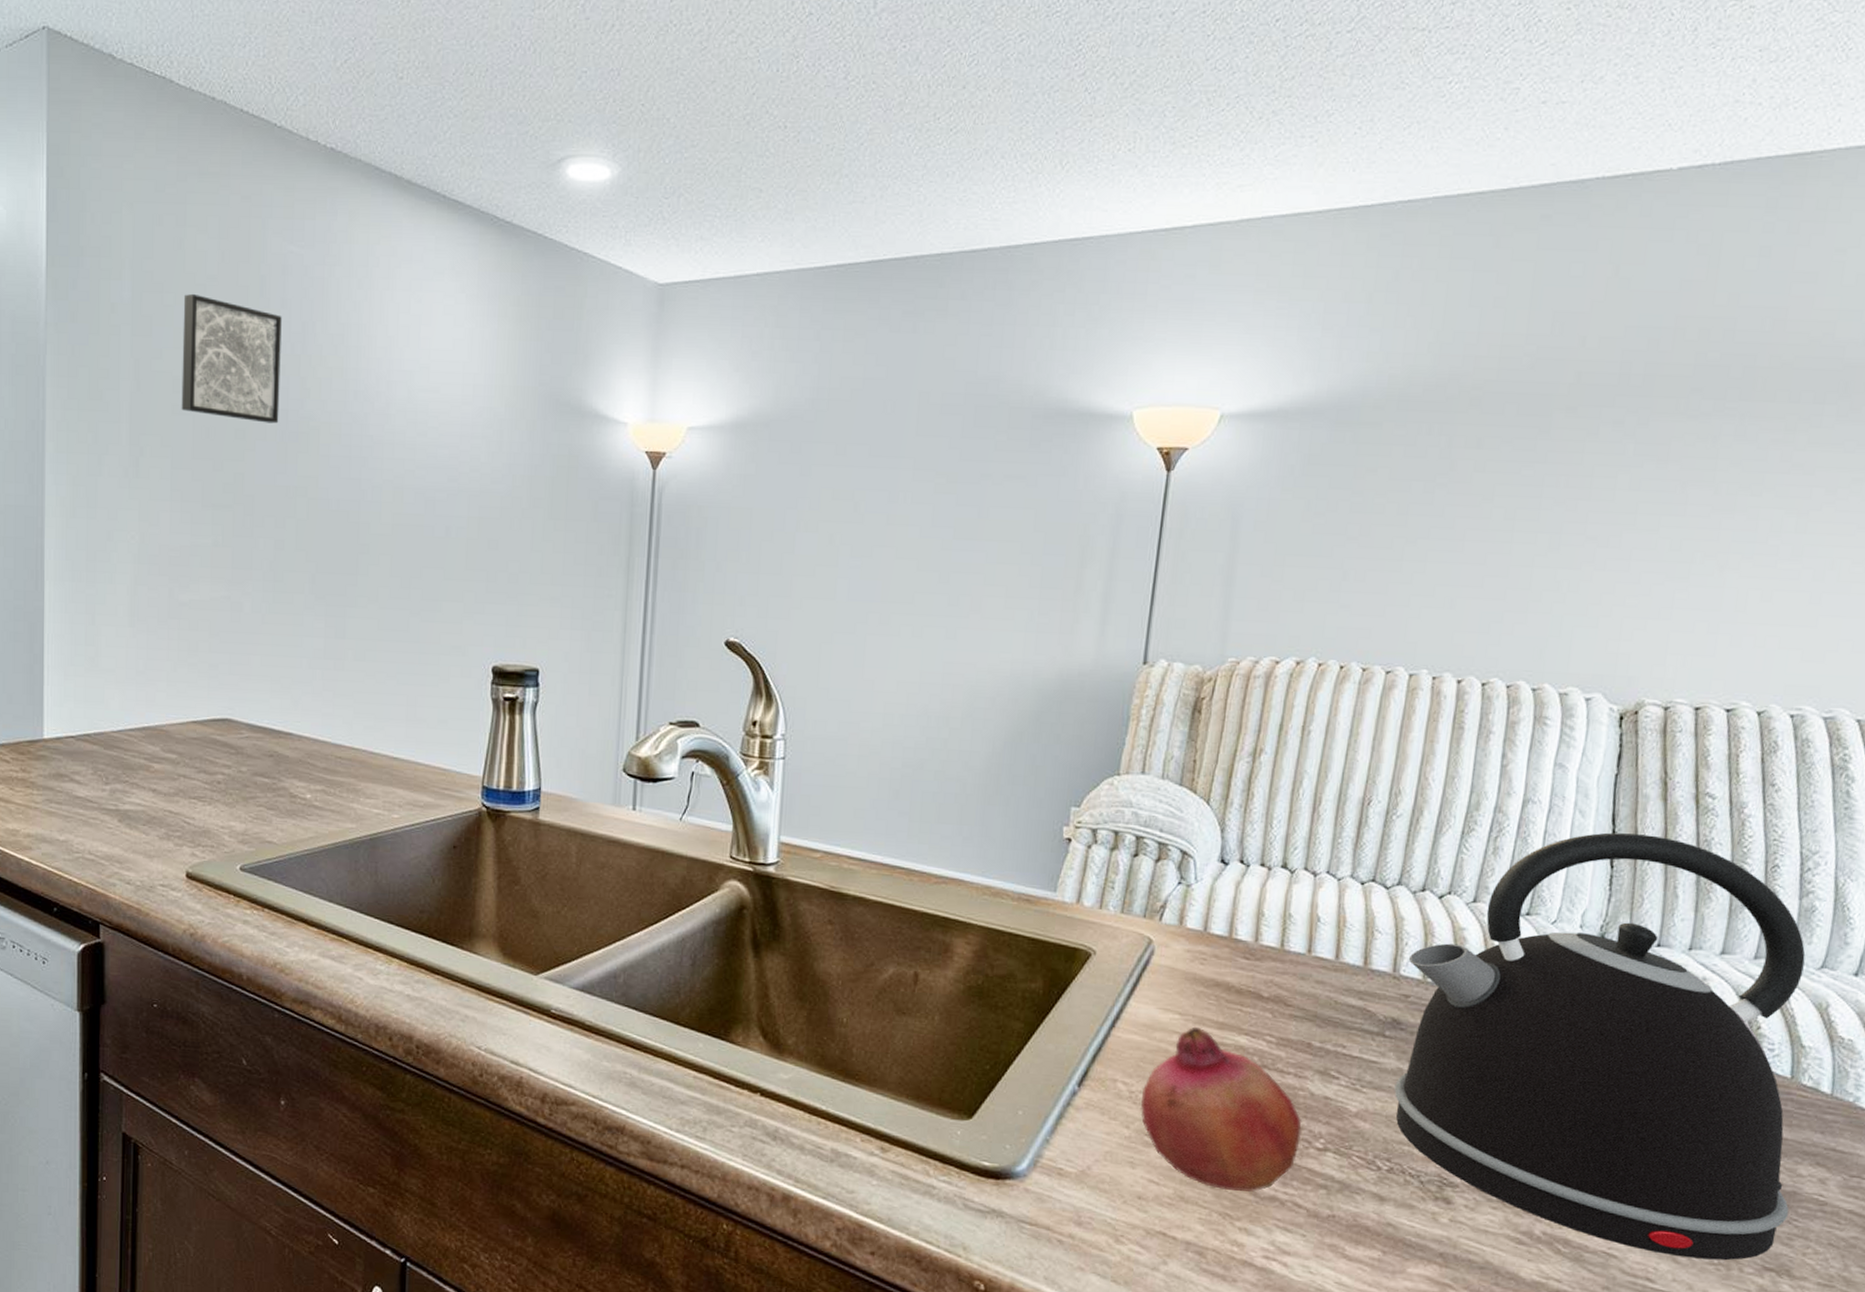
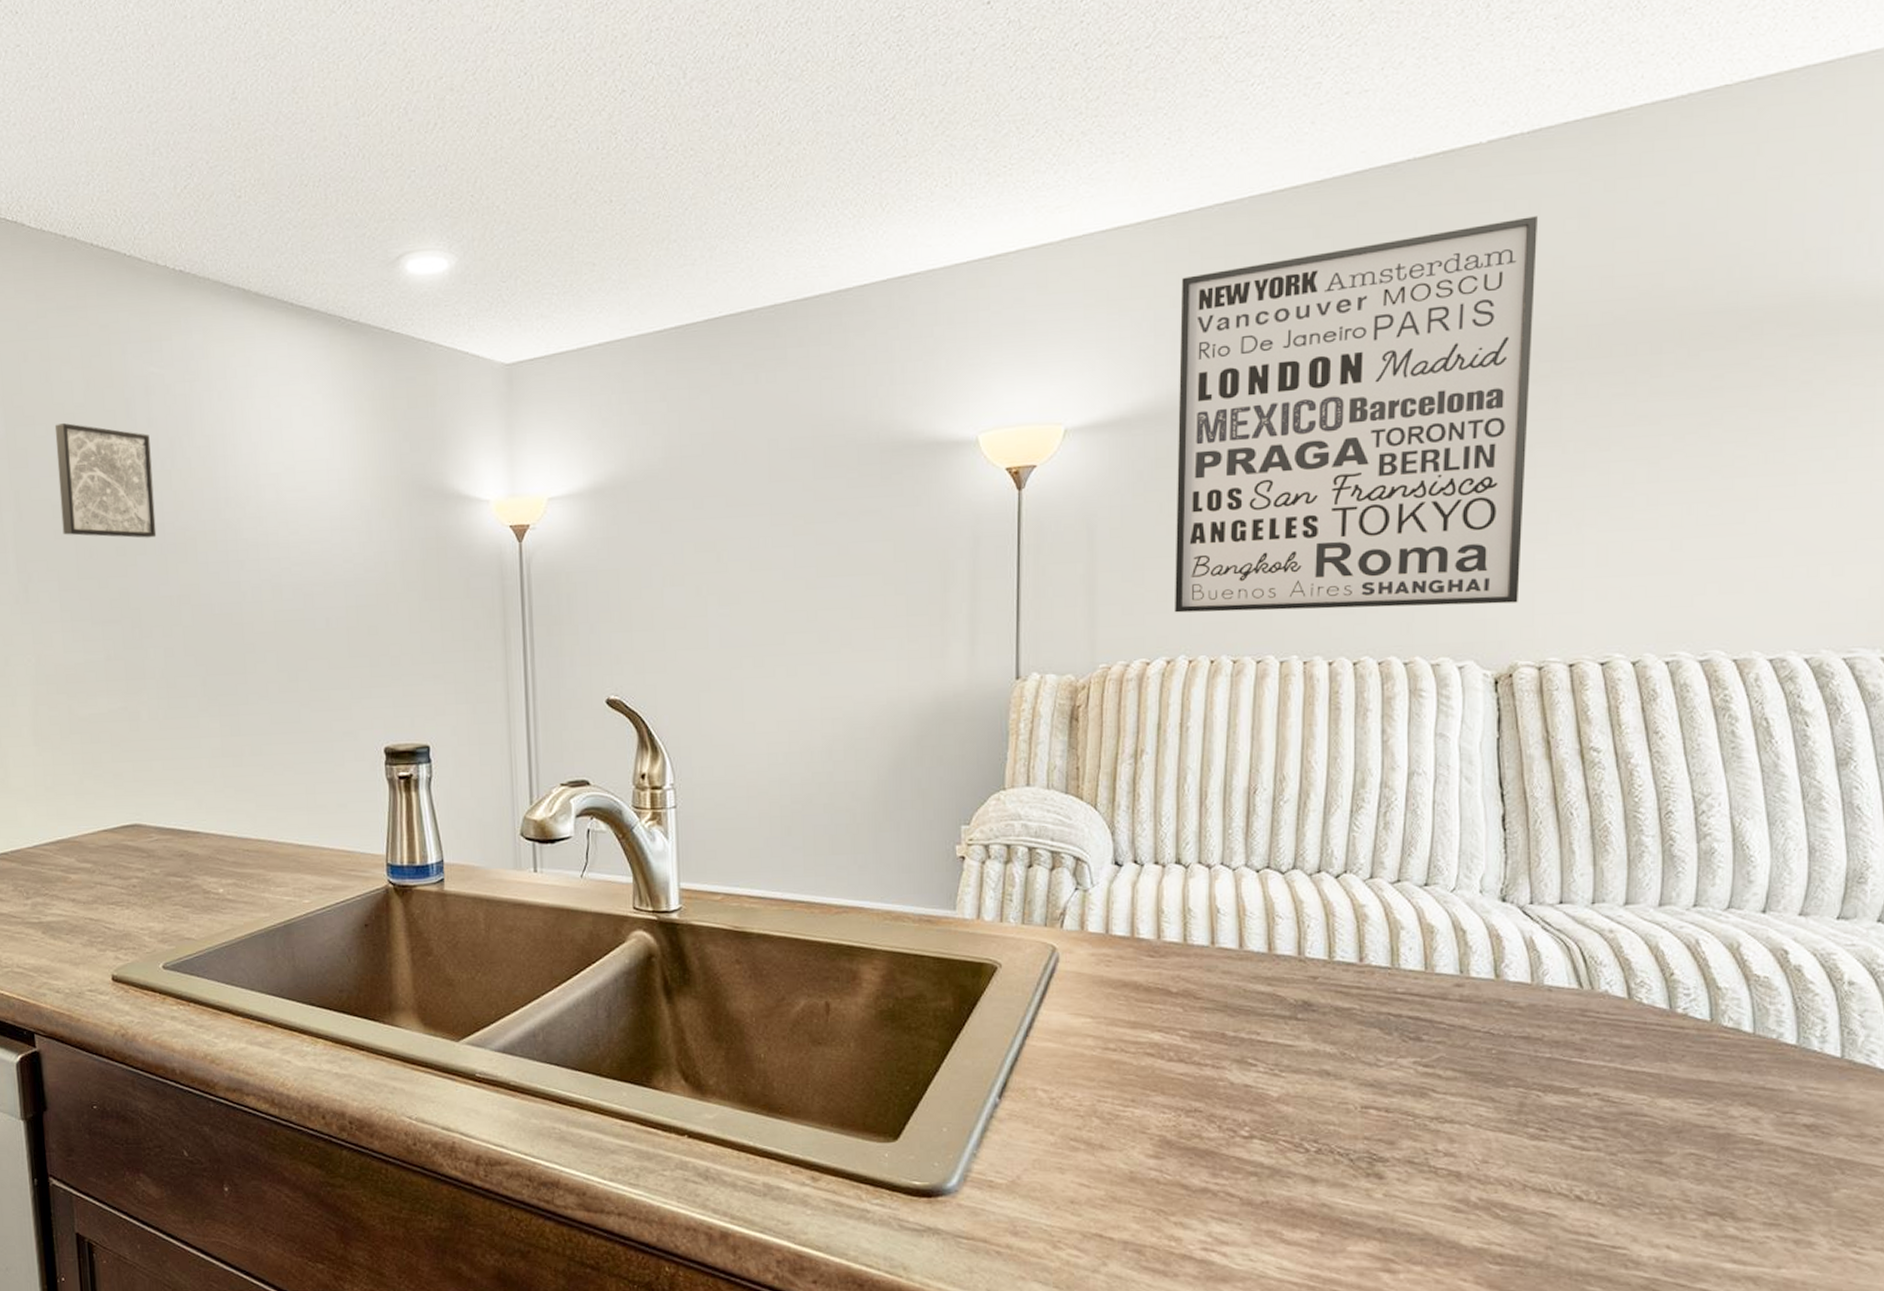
fruit: present [1140,1026,1302,1192] -> none [1063,1028,1225,1187]
wall art: none [1310,250,1719,640] -> present [1175,216,1537,613]
kettle: present [1394,832,1806,1261] -> none [1312,794,1726,1210]

